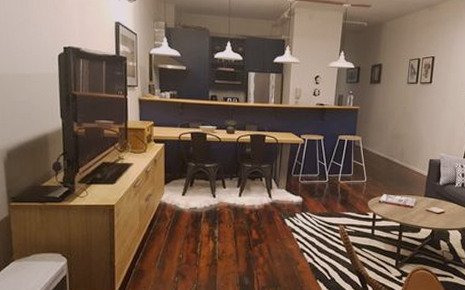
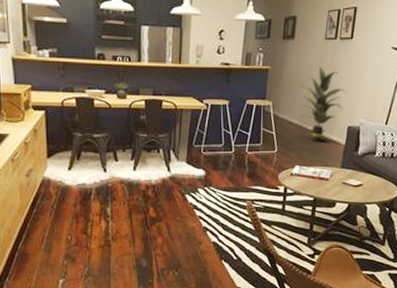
indoor plant: none [386,108,428,173] -> present [299,67,348,142]

